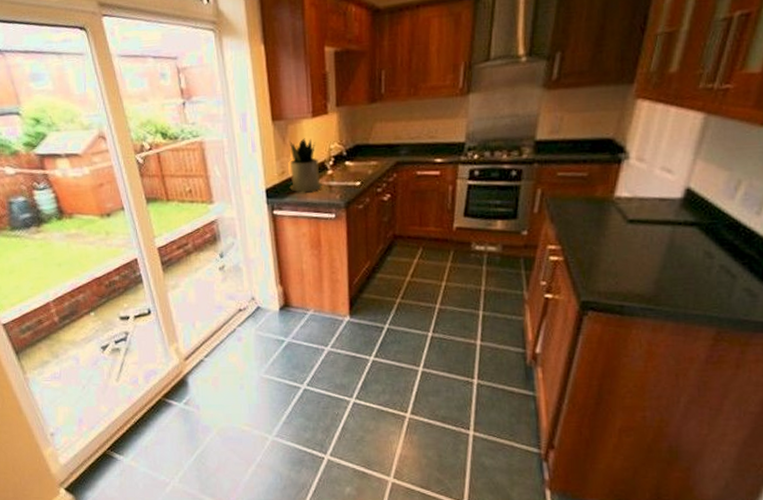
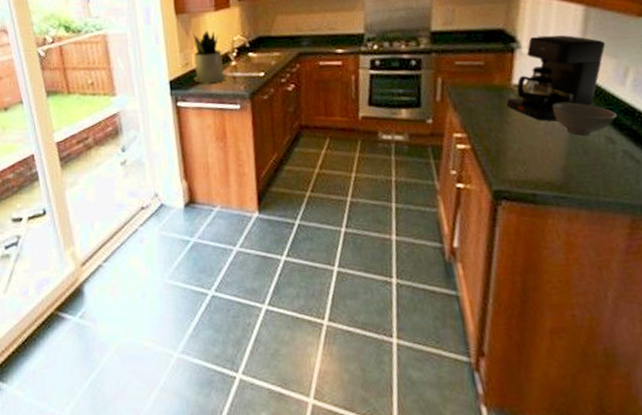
coffee maker: none [606,145,721,234] -> present [506,35,606,121]
bowl: none [652,216,719,251] -> present [551,102,617,137]

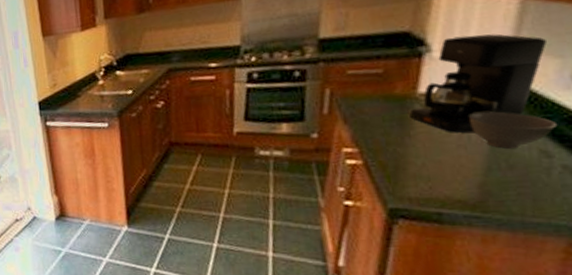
planter: present [193,30,227,84] -> none [60,51,95,104]

